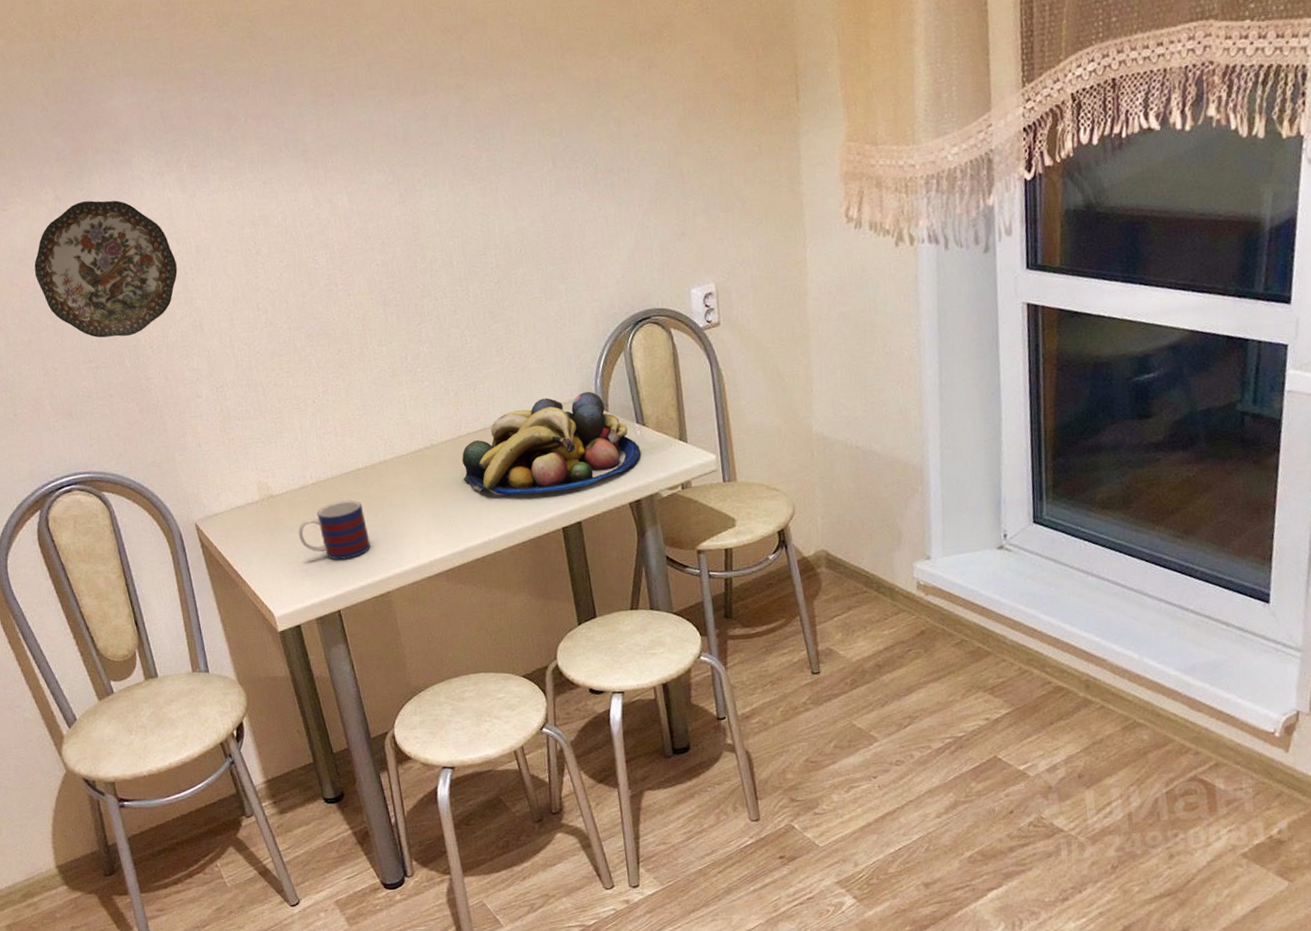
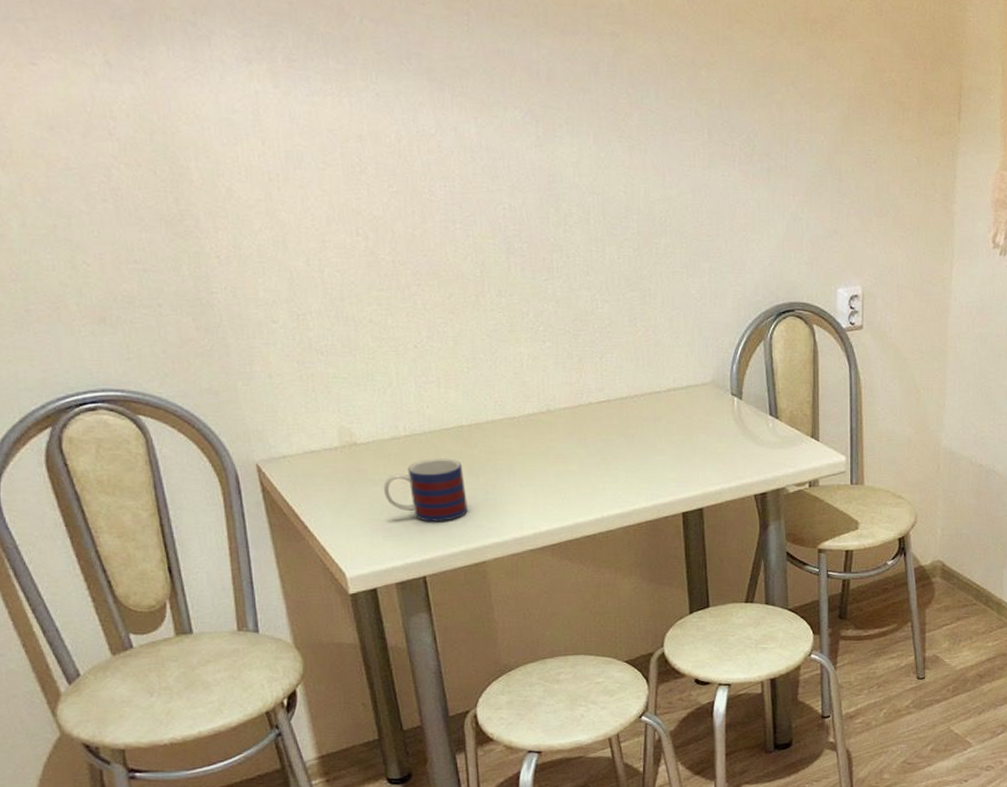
decorative plate: present [34,200,178,338] -> none [69,73,260,240]
fruit bowl: present [462,391,641,496] -> none [579,376,772,475]

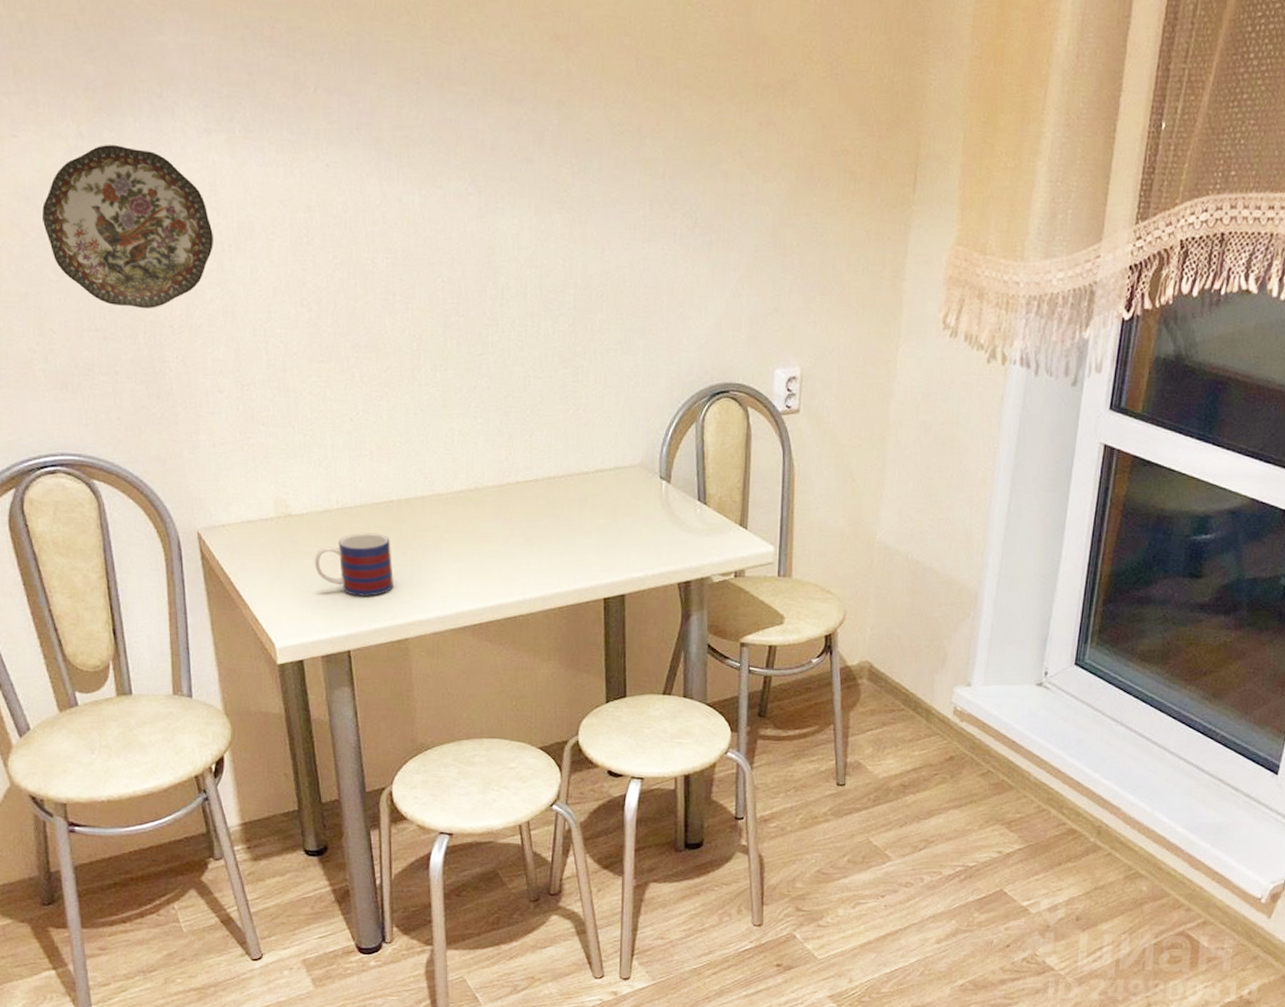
decorative plate: none [69,73,260,240] -> present [42,145,213,309]

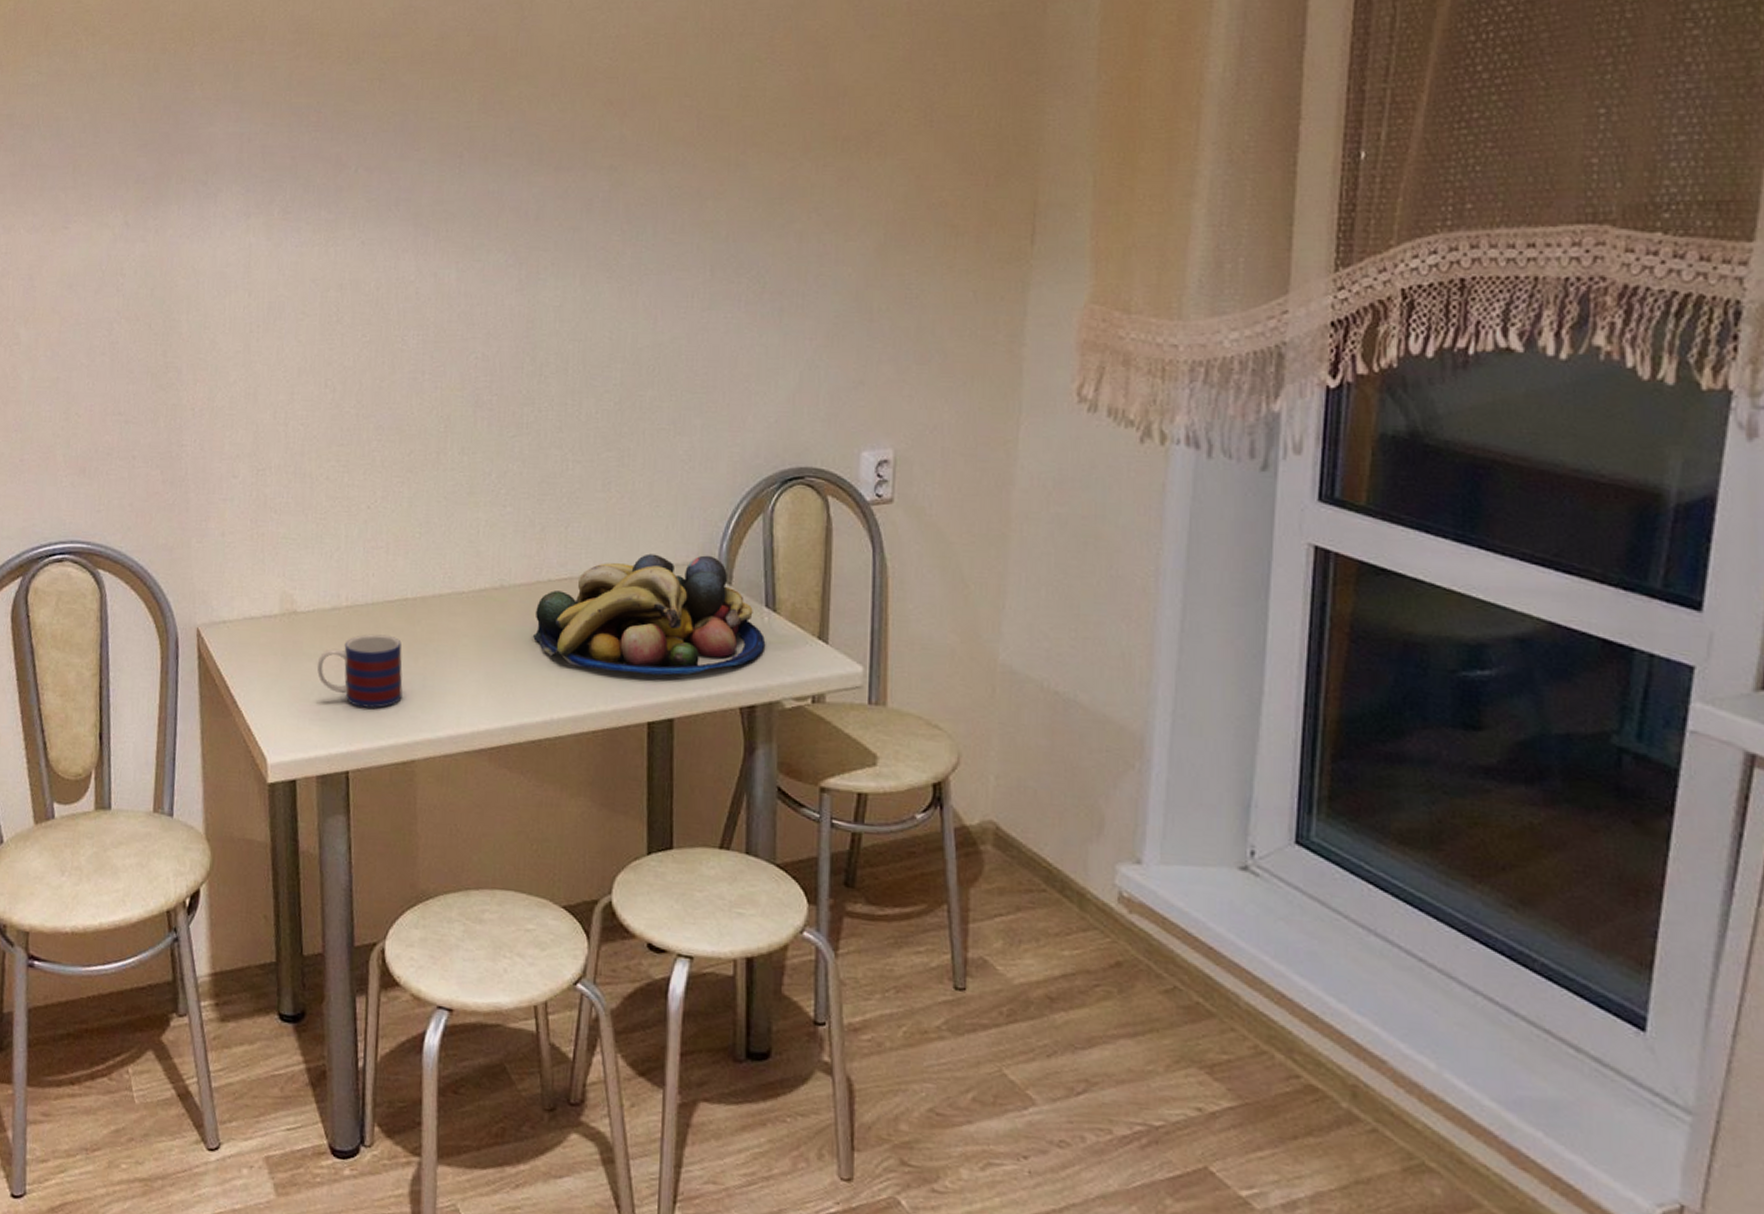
decorative plate: present [42,145,213,309] -> none [82,232,243,392]
fruit bowl: none [504,458,698,560] -> present [532,553,766,676]

